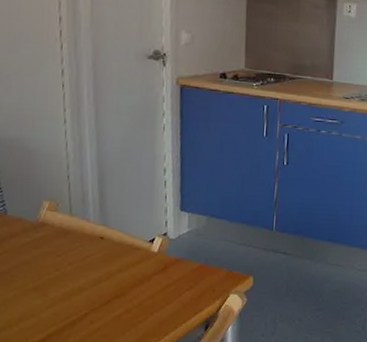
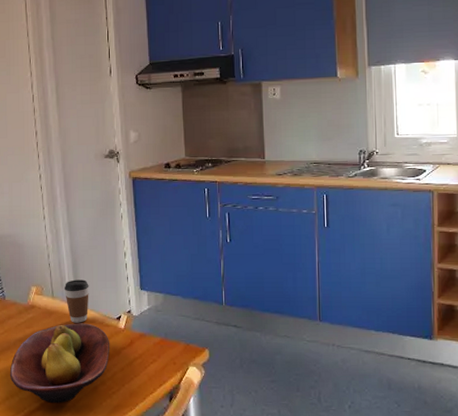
fruit bowl: none [8,245,140,334] -> present [9,323,110,404]
coffee cup: none [86,195,118,245] -> present [65,280,89,323]

